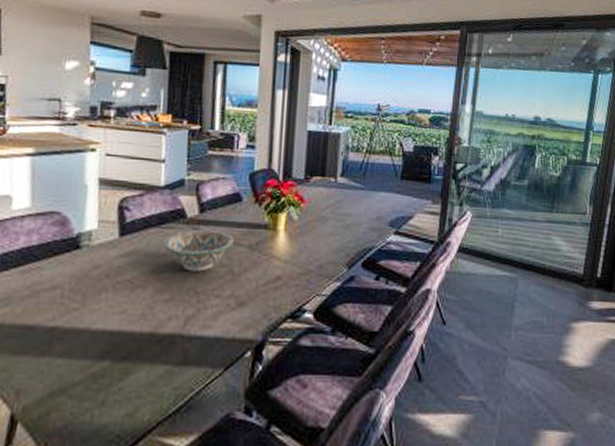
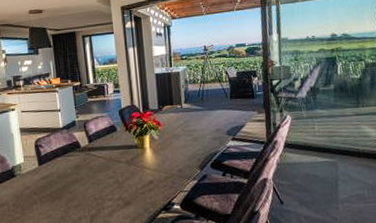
decorative bowl: present [163,230,234,272] -> none [68,154,116,184]

